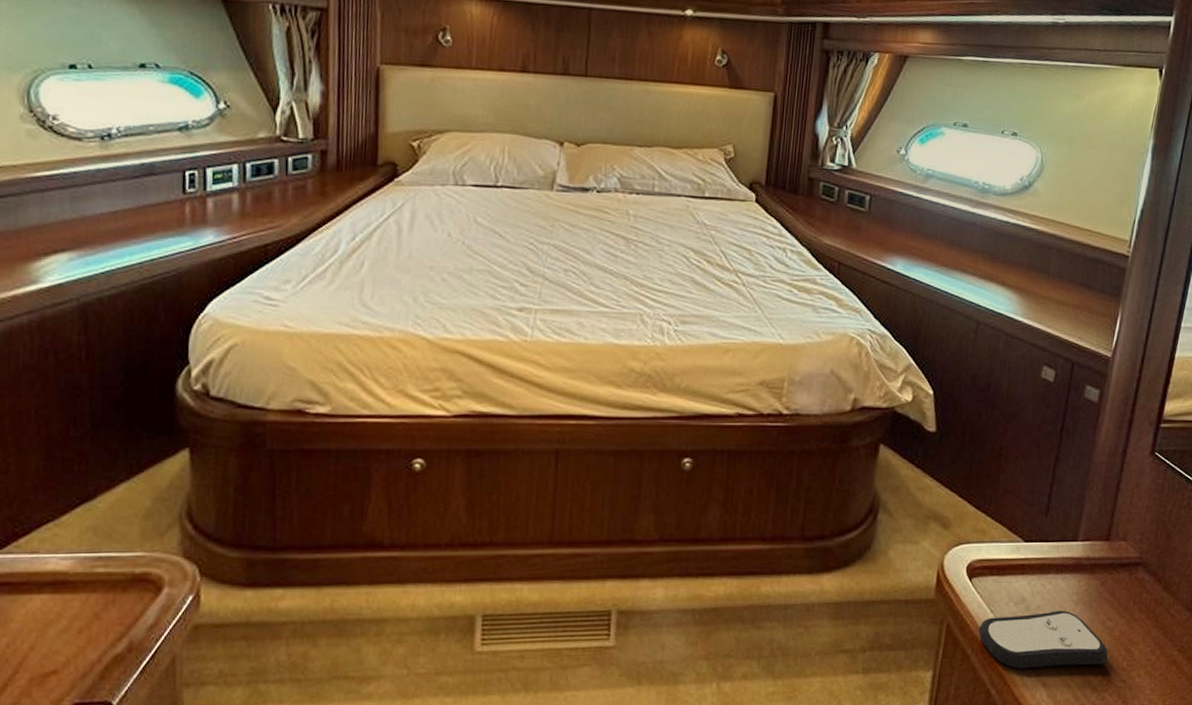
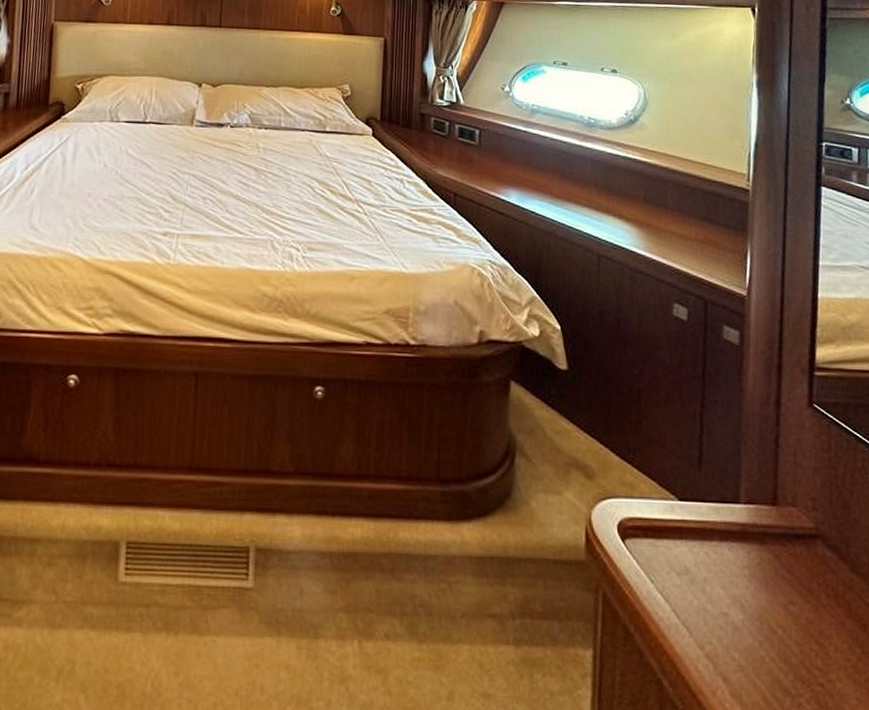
remote control: present [978,610,1108,668] -> none [639,586,797,660]

